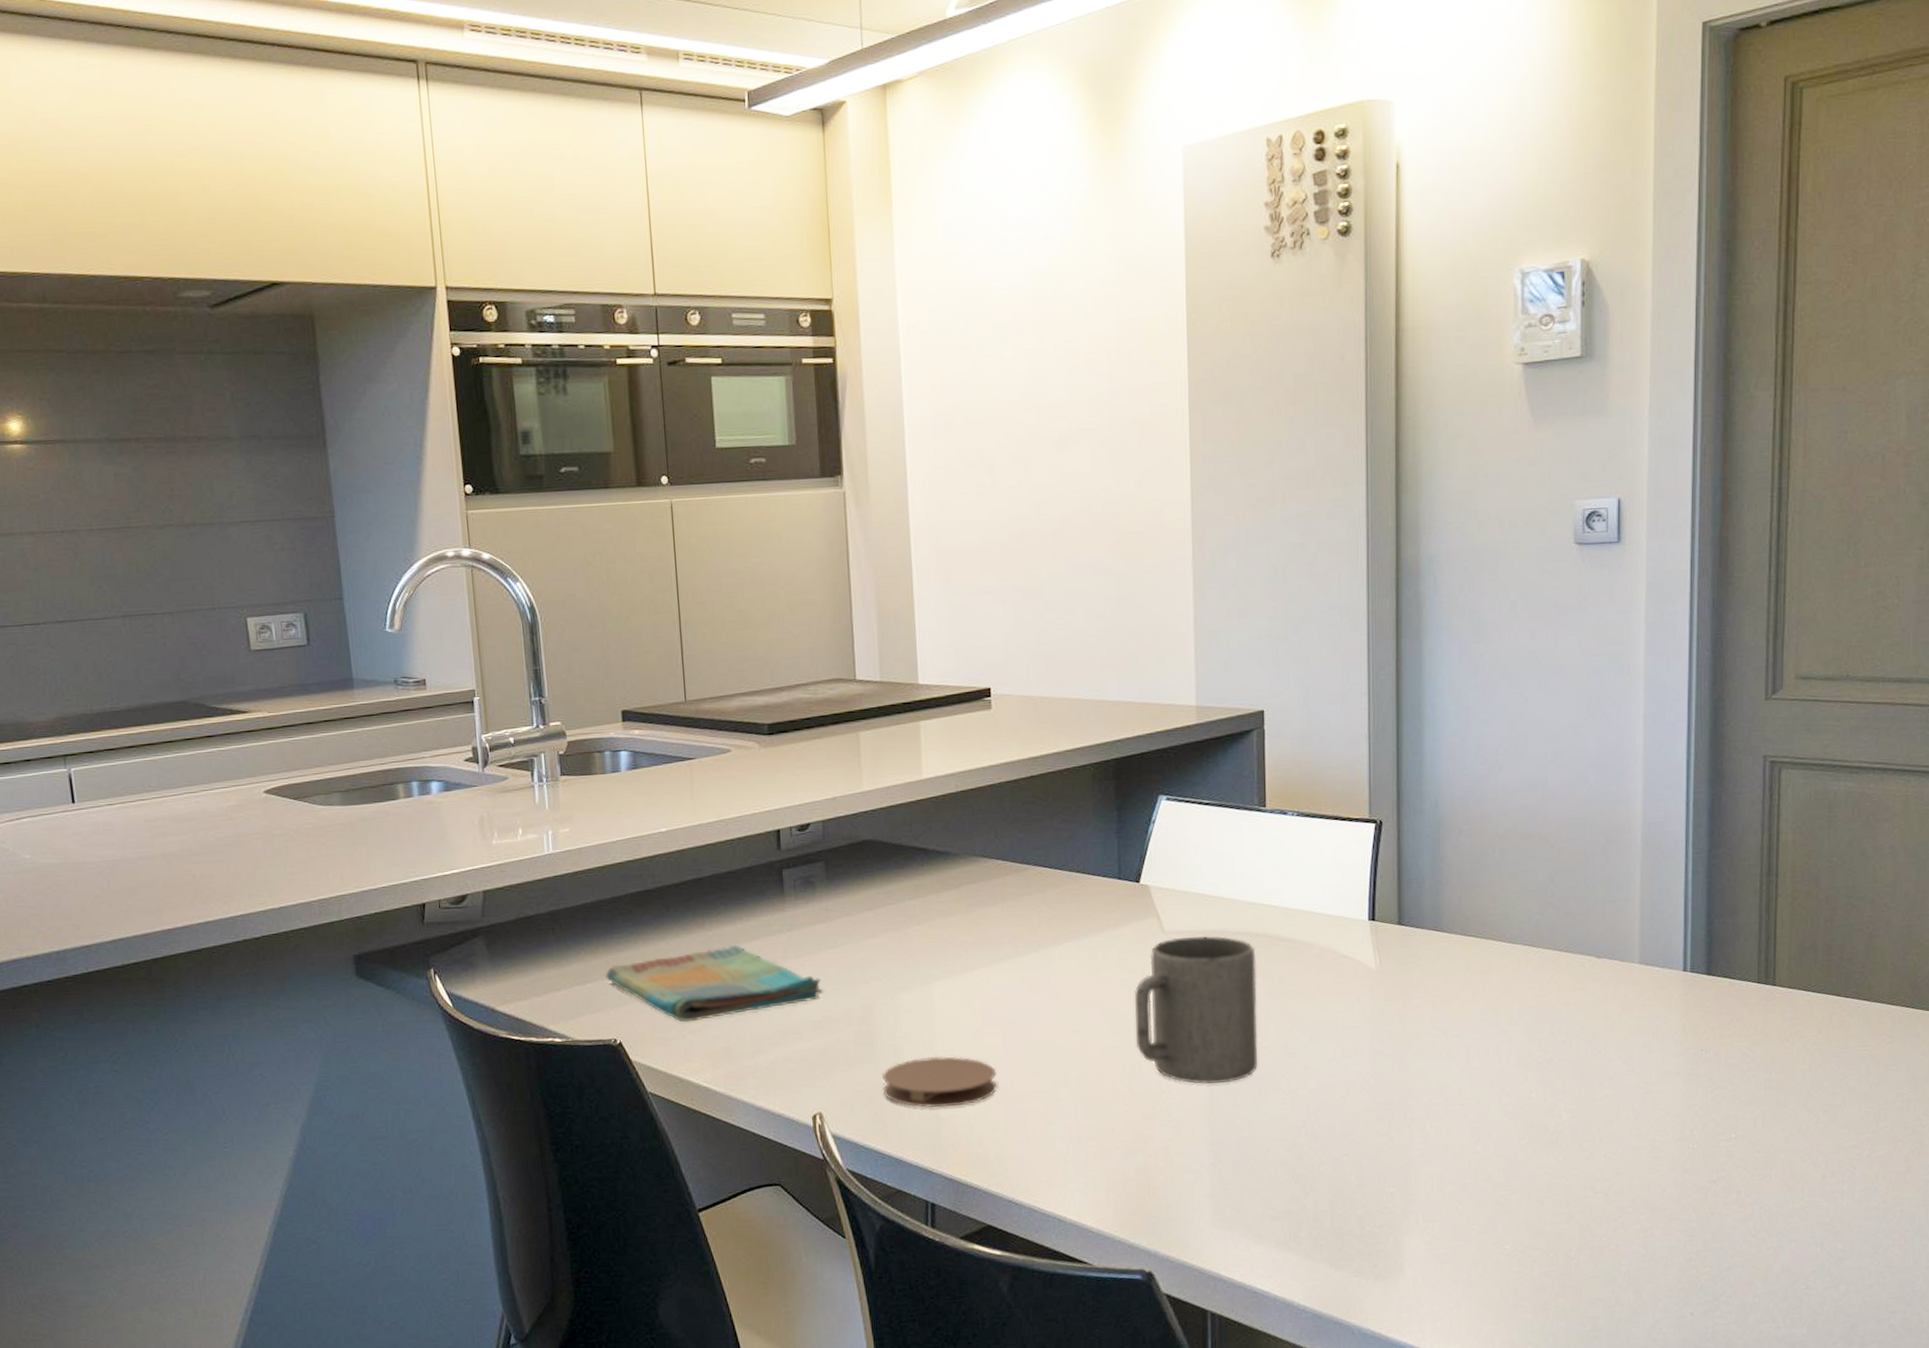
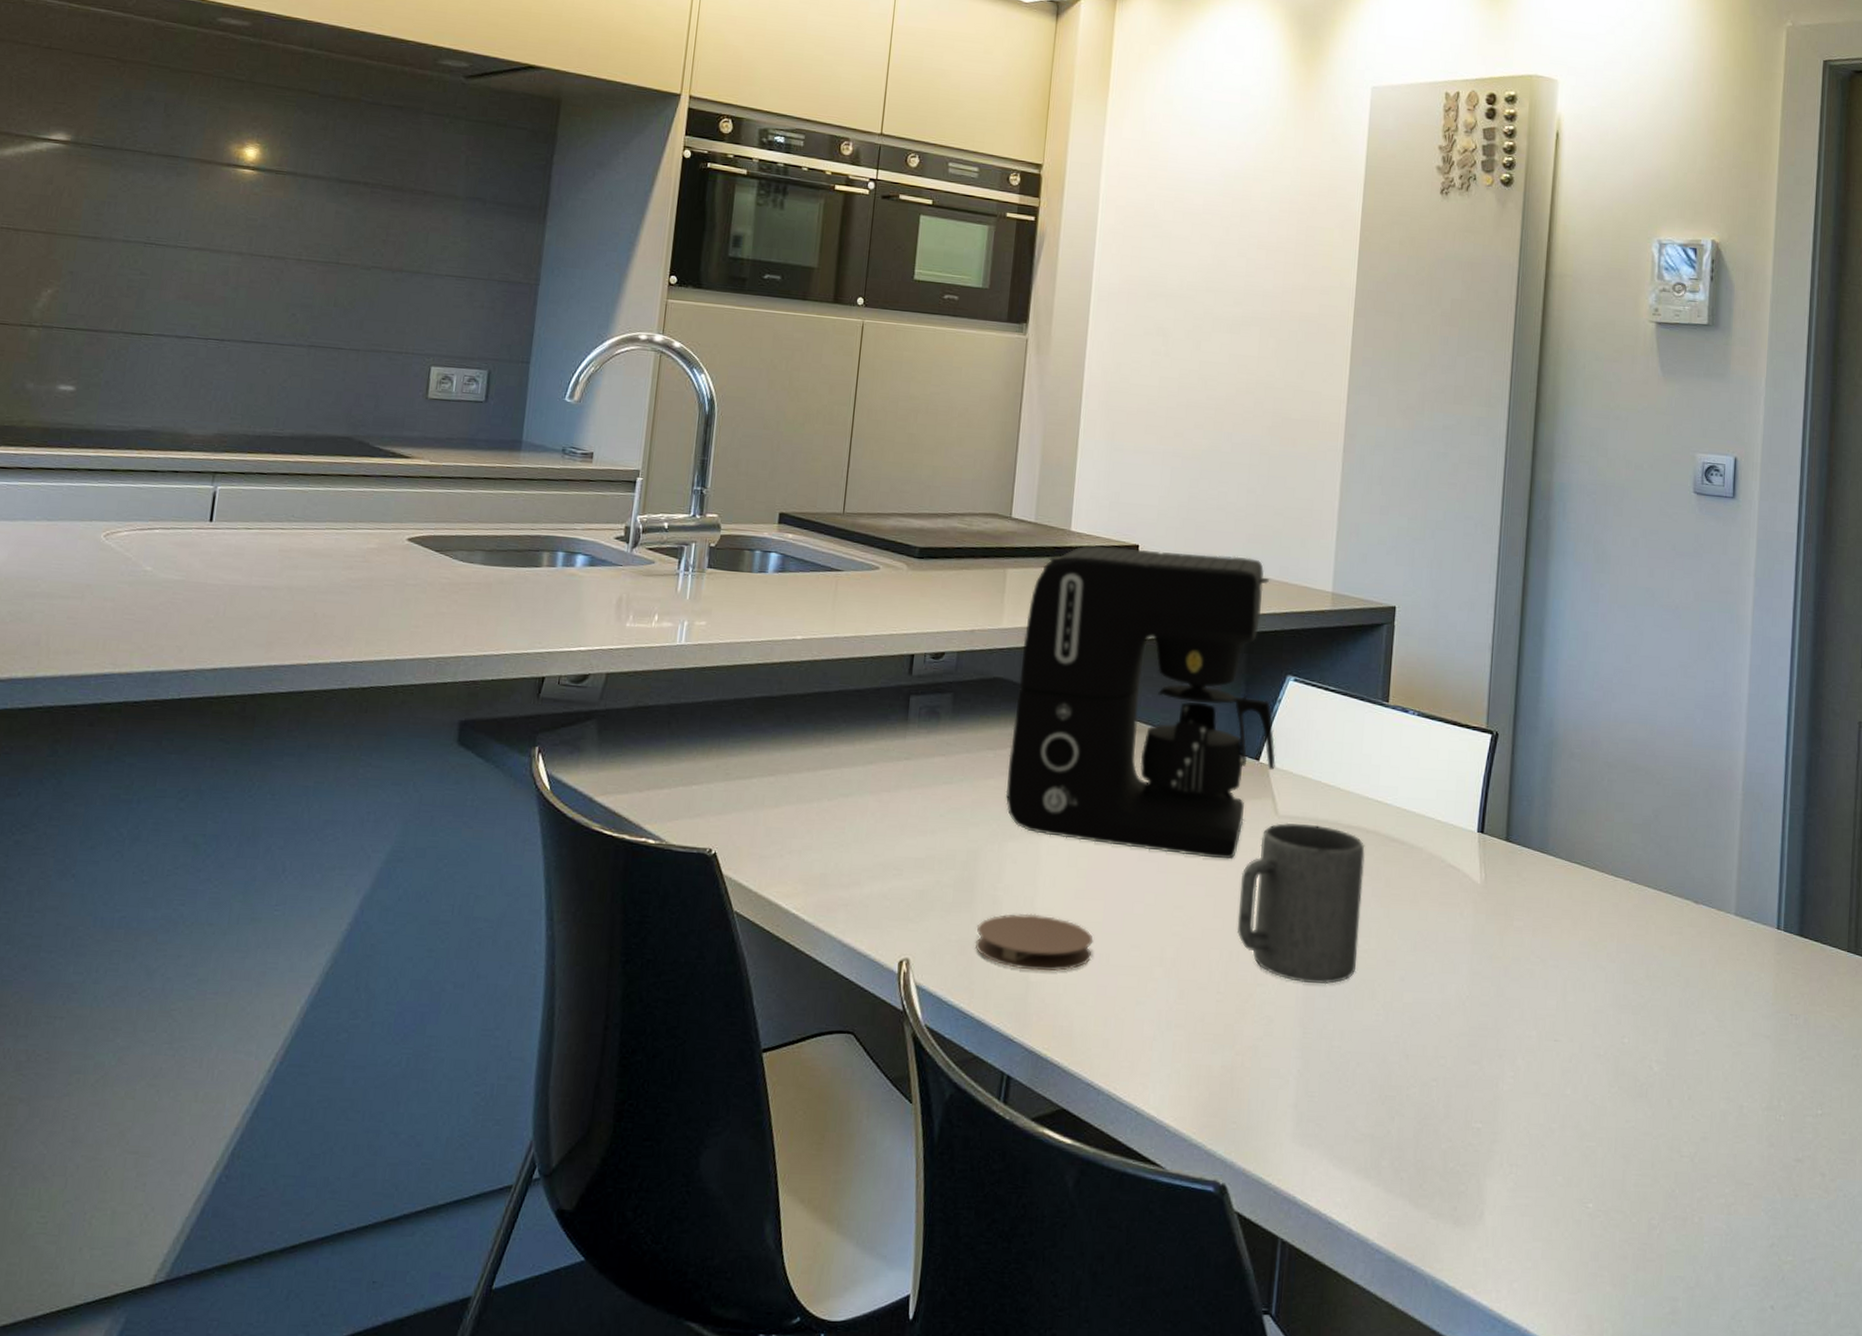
dish towel: present [605,944,824,1023] -> none [713,766,932,842]
coffee maker: none [886,683,1156,983] -> present [1005,546,1276,860]

